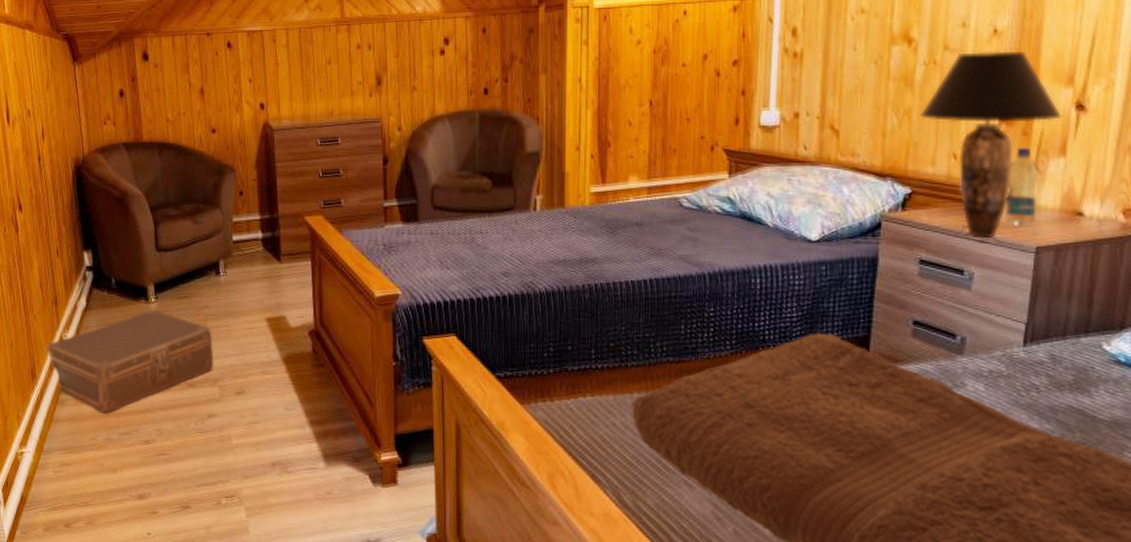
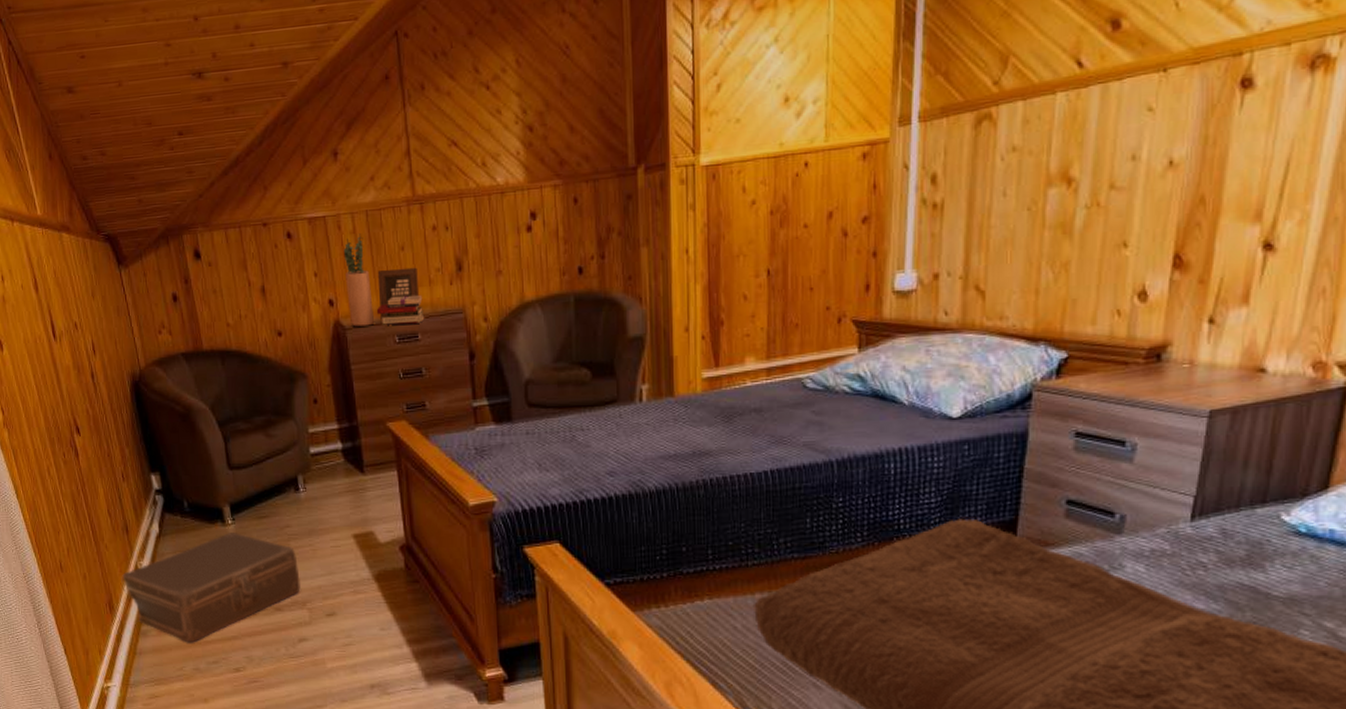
vase: none [276,47,300,130] -> present [343,233,374,328]
books: none [302,103,345,130] -> present [376,294,425,325]
picture frame: none [305,79,341,124] -> present [377,267,418,320]
table lamp: present [920,51,1062,239] -> none [1079,185,1247,405]
bottle: present [1004,147,1038,227] -> none [1174,297,1214,389]

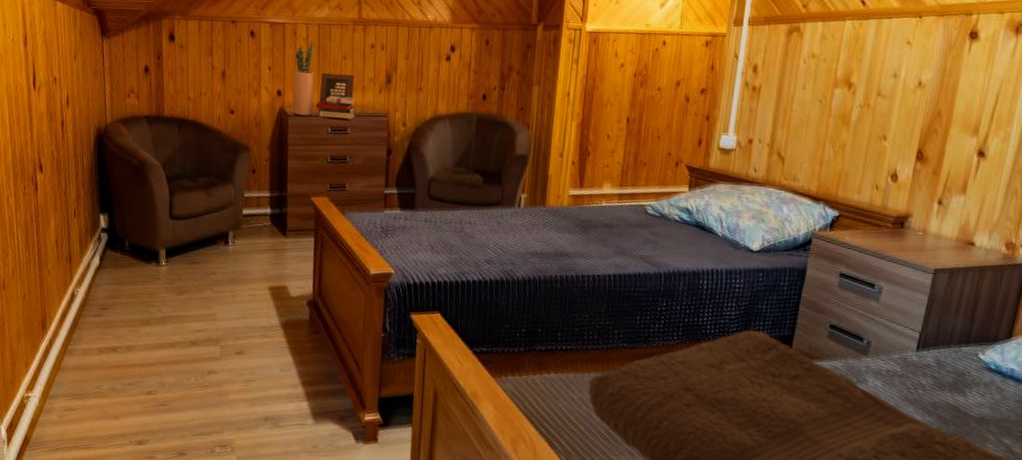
suitcase: present [121,533,301,643] -> none [57,272,218,365]

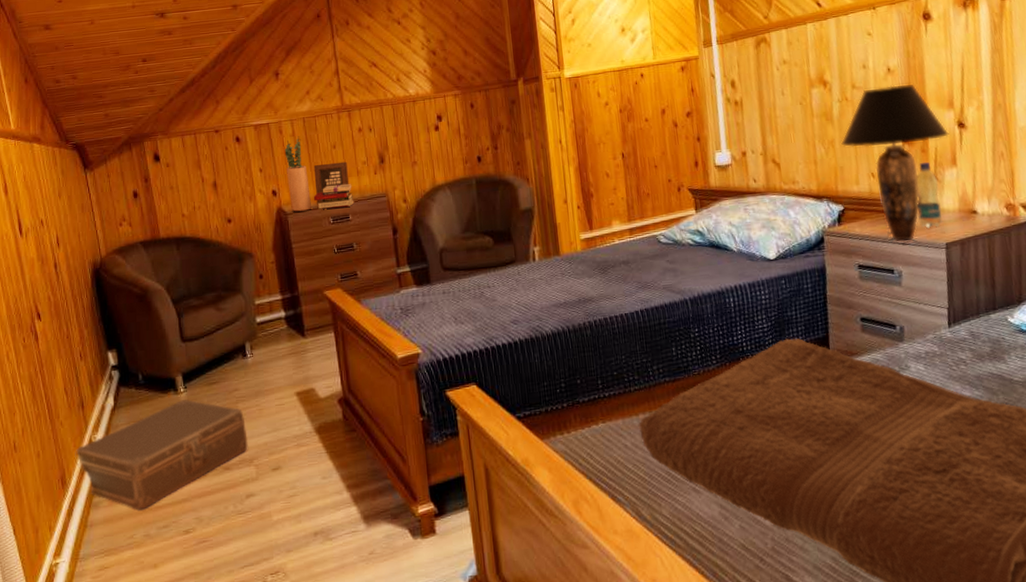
suitcase: none [57,272,218,365] -> present [75,400,248,510]
table lamp: none [852,100,966,260] -> present [841,84,949,242]
bottle: none [911,184,942,252] -> present [916,162,942,229]

